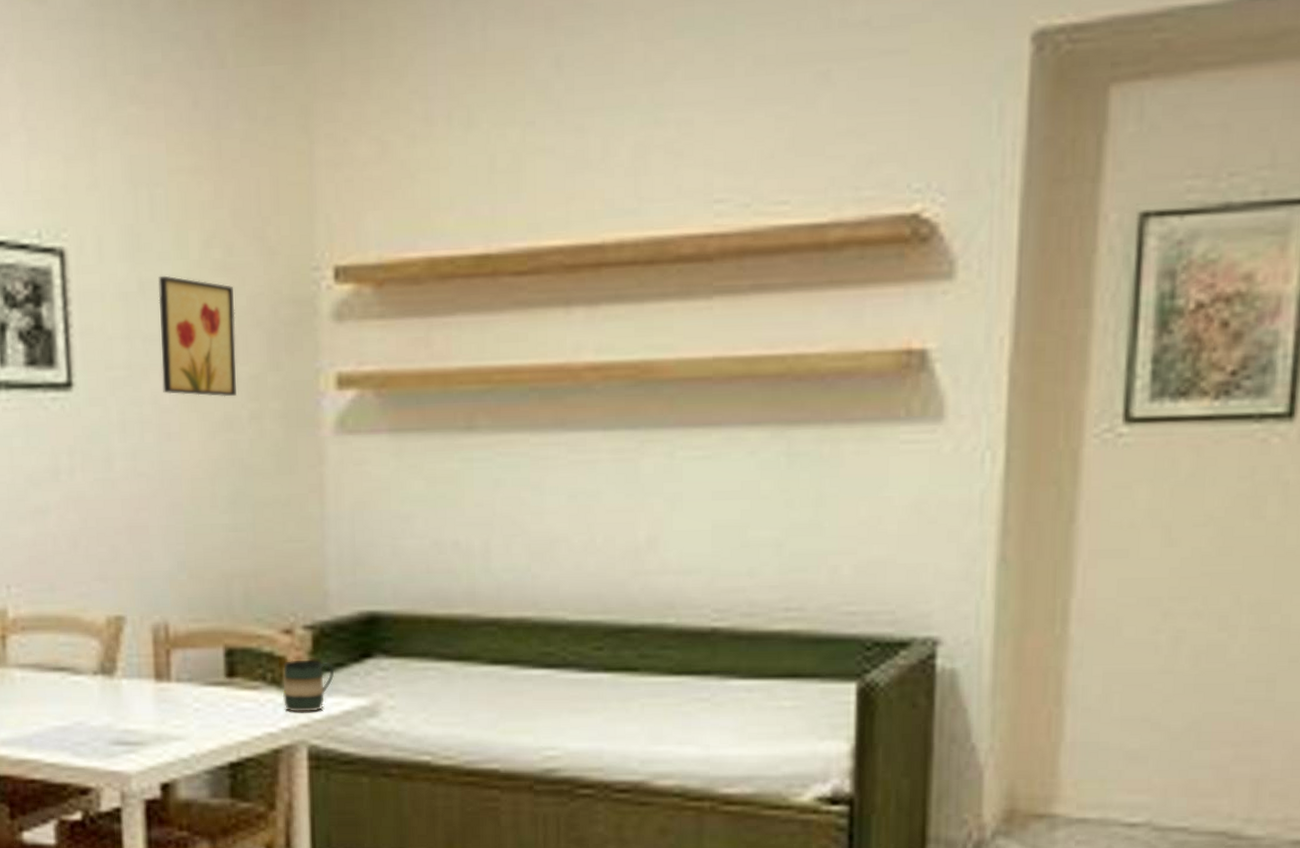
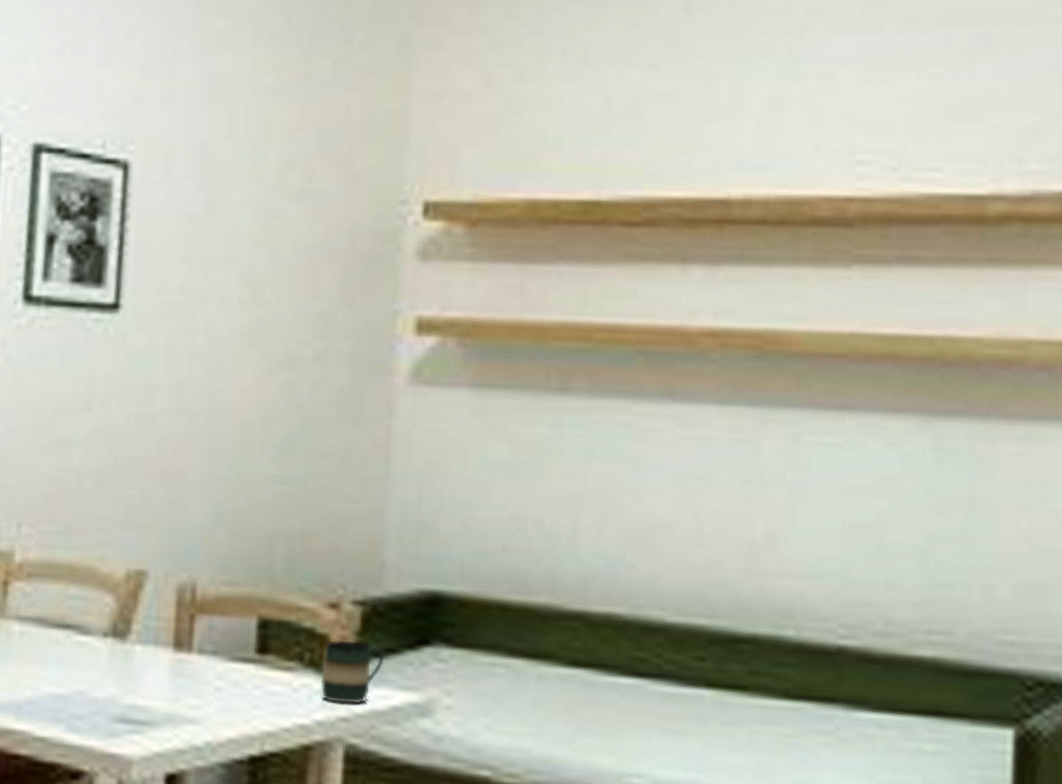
wall art: present [158,275,236,397] -> none [220,197,309,334]

